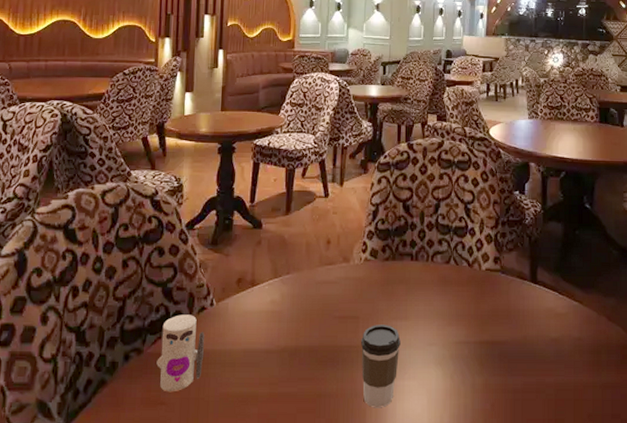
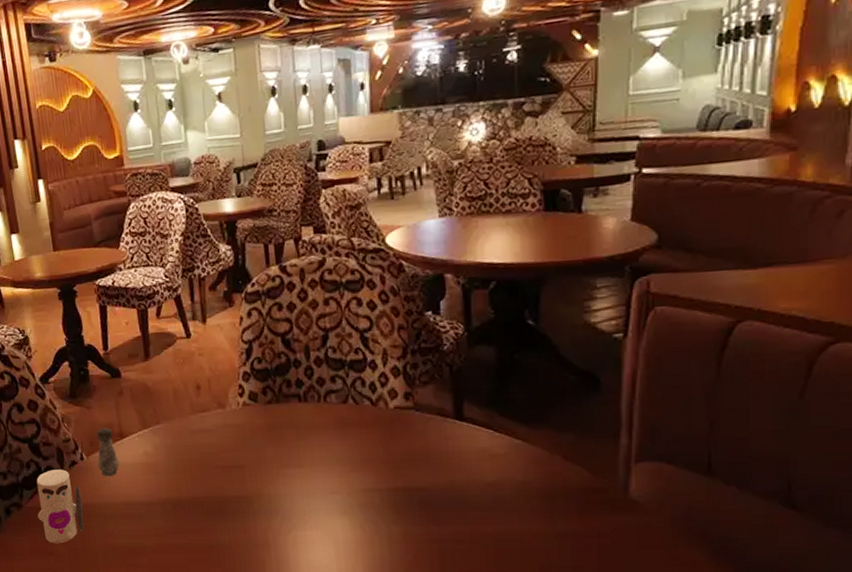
salt shaker: none [226,276,247,324] -> present [96,428,120,477]
coffee cup: present [360,325,401,407] -> none [249,473,297,558]

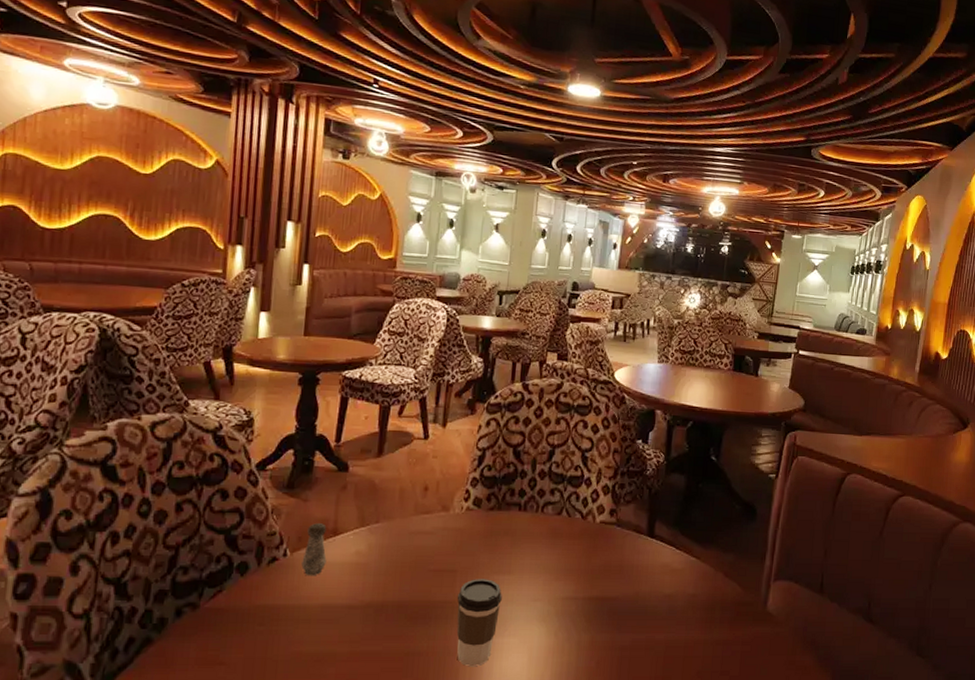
toy: present [36,469,84,544] -> none [215,566,275,652]
coffee cup: none [249,473,297,558] -> present [456,579,502,666]

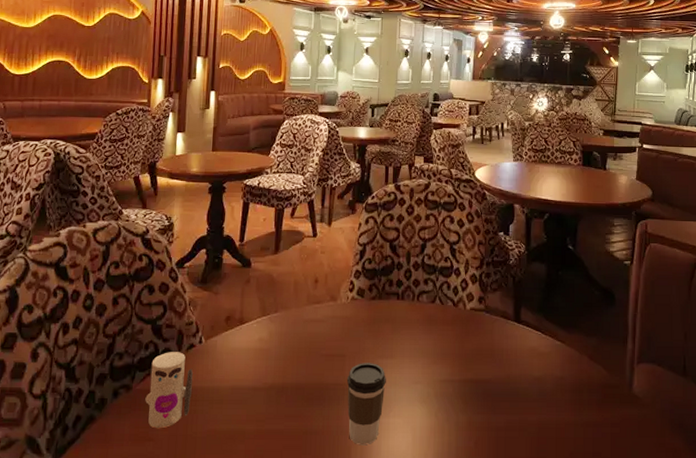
toy: none [215,566,275,652] -> present [145,352,193,429]
salt shaker: present [301,523,327,576] -> none [214,313,235,361]

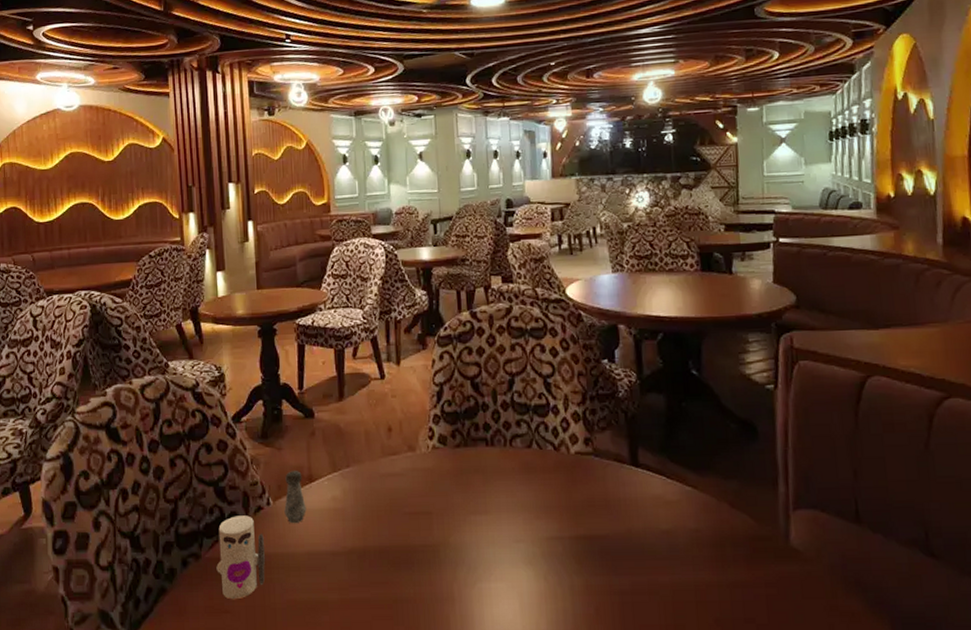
salt shaker: none [214,313,235,361] -> present [284,471,307,524]
coffee cup: present [346,363,386,444] -> none [436,520,483,613]

